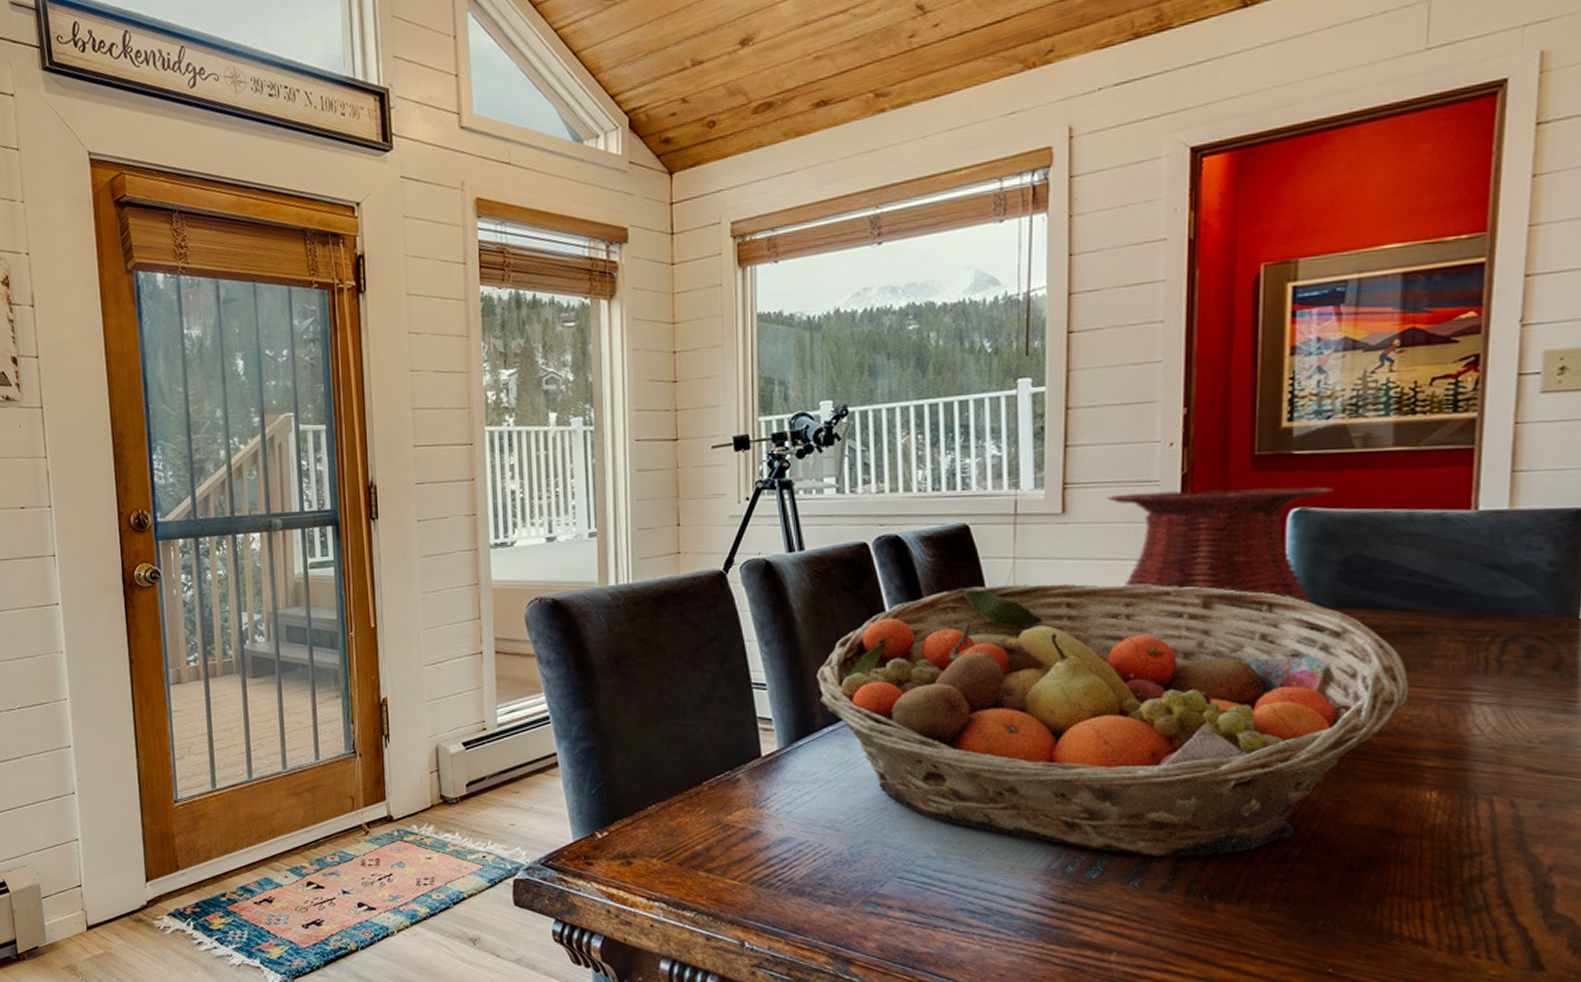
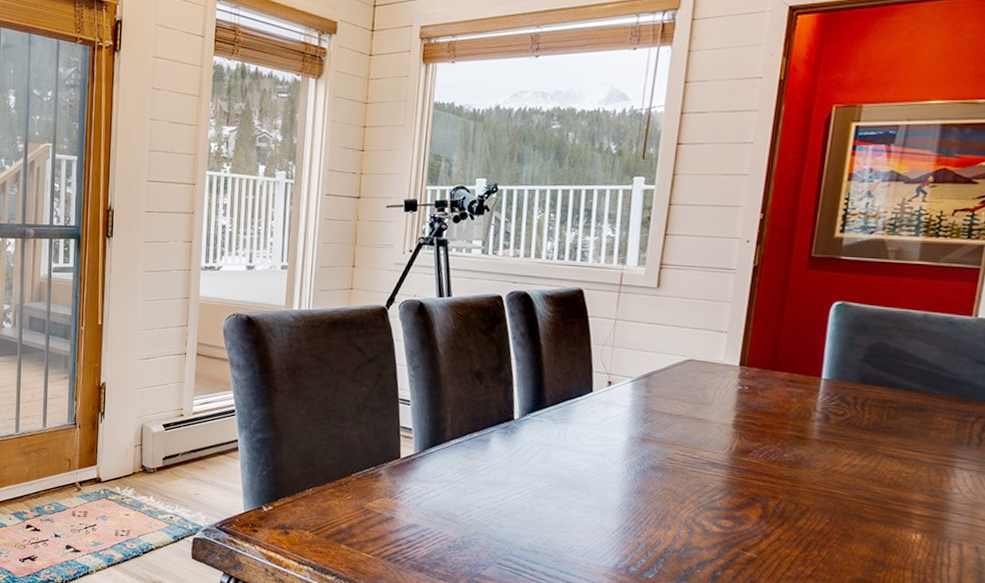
fruit basket: present [817,583,1410,857] -> none [450,338,909,568]
vase: present [1106,486,1334,644] -> none [690,277,870,407]

